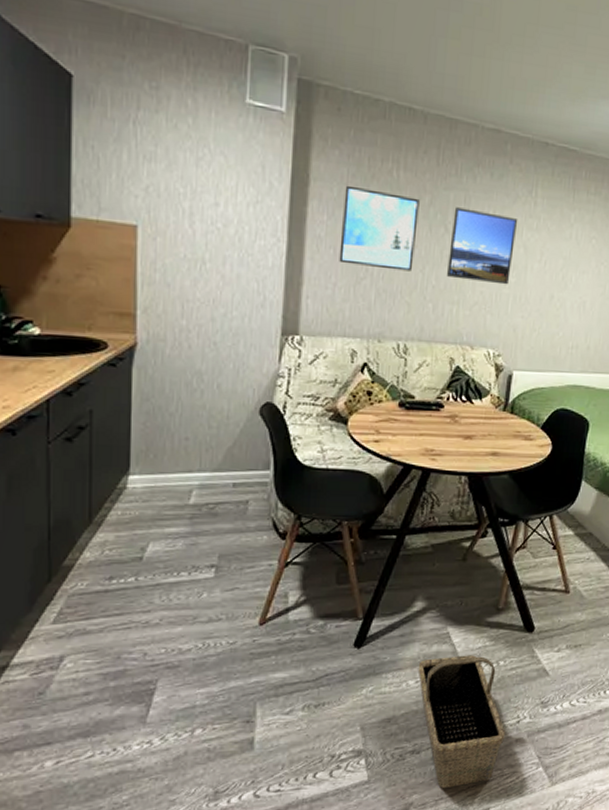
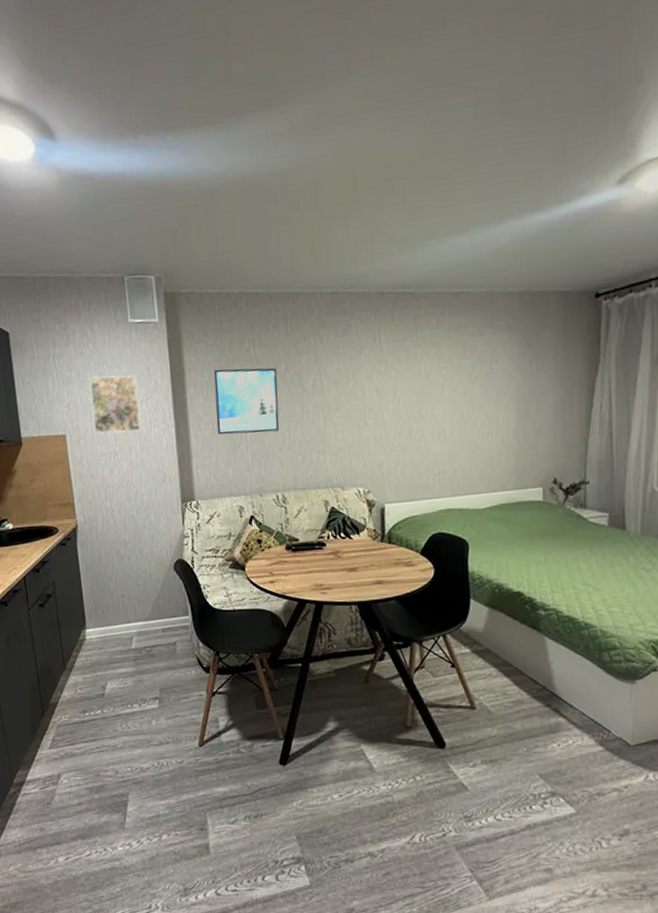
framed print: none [179,159,246,239] -> present [89,375,141,433]
basket: present [418,655,505,789] -> none [339,771,433,897]
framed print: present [447,207,518,285] -> none [307,365,368,430]

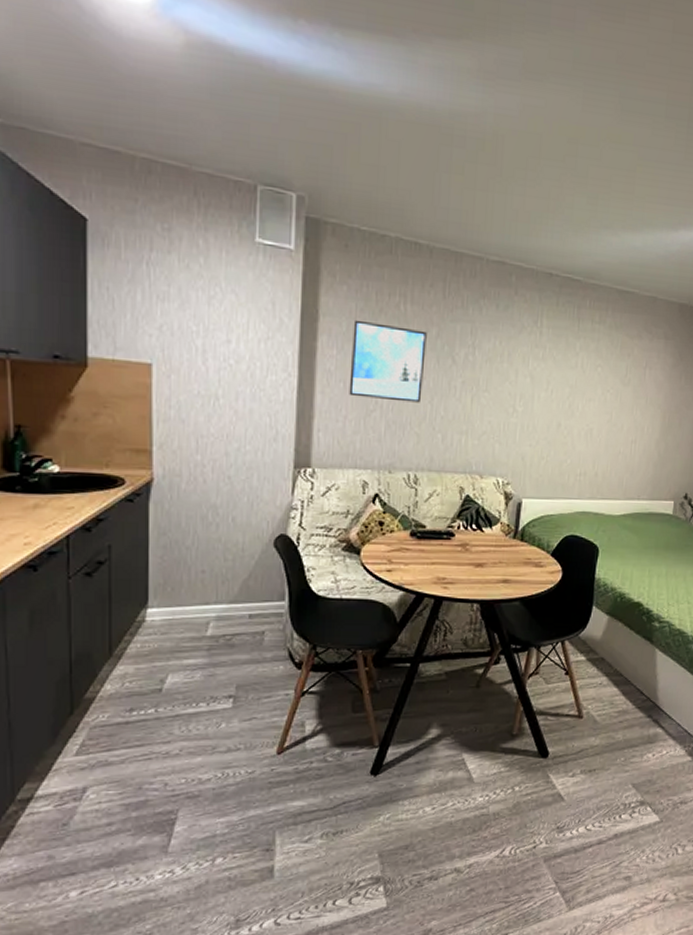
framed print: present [89,375,141,433] -> none [193,298,256,375]

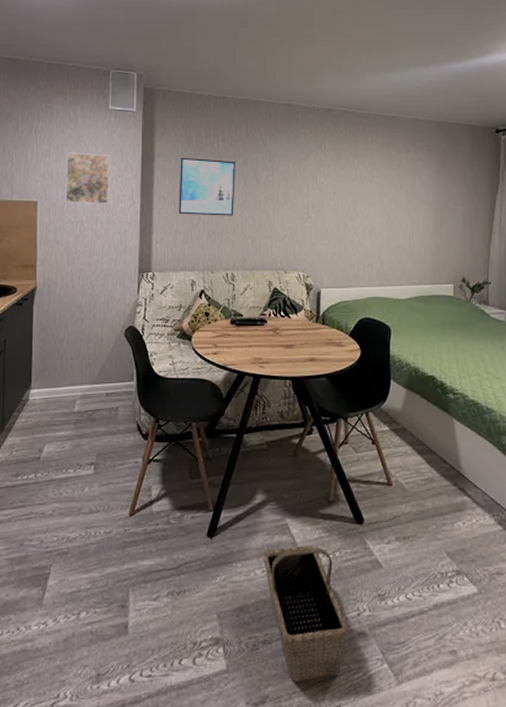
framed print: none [193,298,256,375] -> present [65,152,110,204]
basket: none [434,781,522,915] -> present [263,546,348,682]

